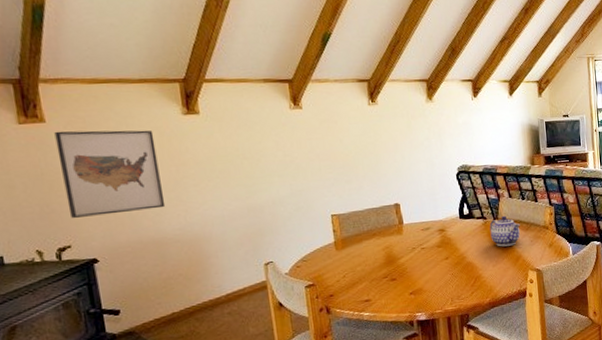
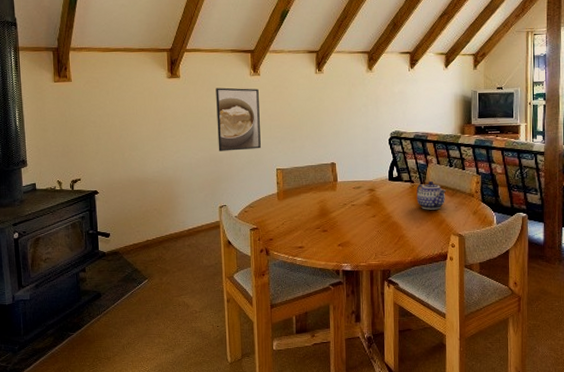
wall art: present [54,130,166,218] -> none [77,88,149,157]
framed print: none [247,124,310,199] -> present [216,87,261,151]

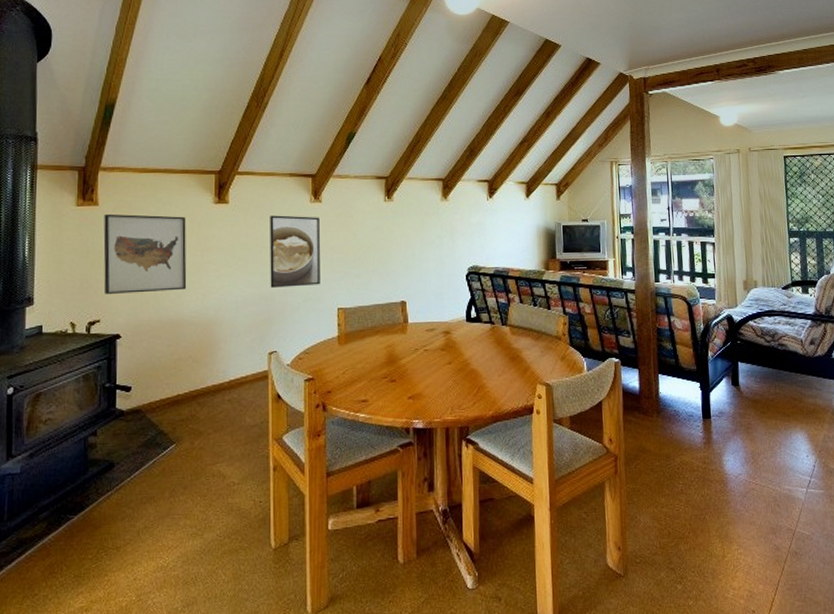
wall art: none [77,88,149,157] -> present [103,214,187,294]
teapot: present [416,180,446,210] -> none [497,321,530,355]

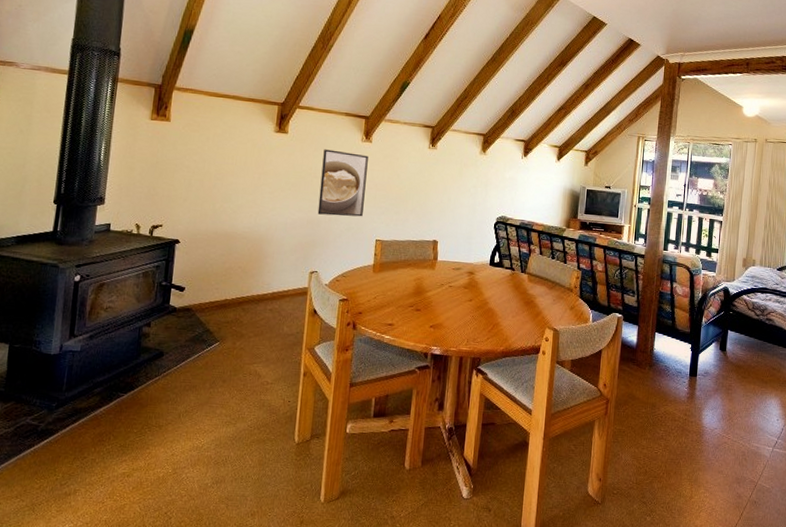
wall art: present [103,214,187,294] -> none [168,130,249,207]

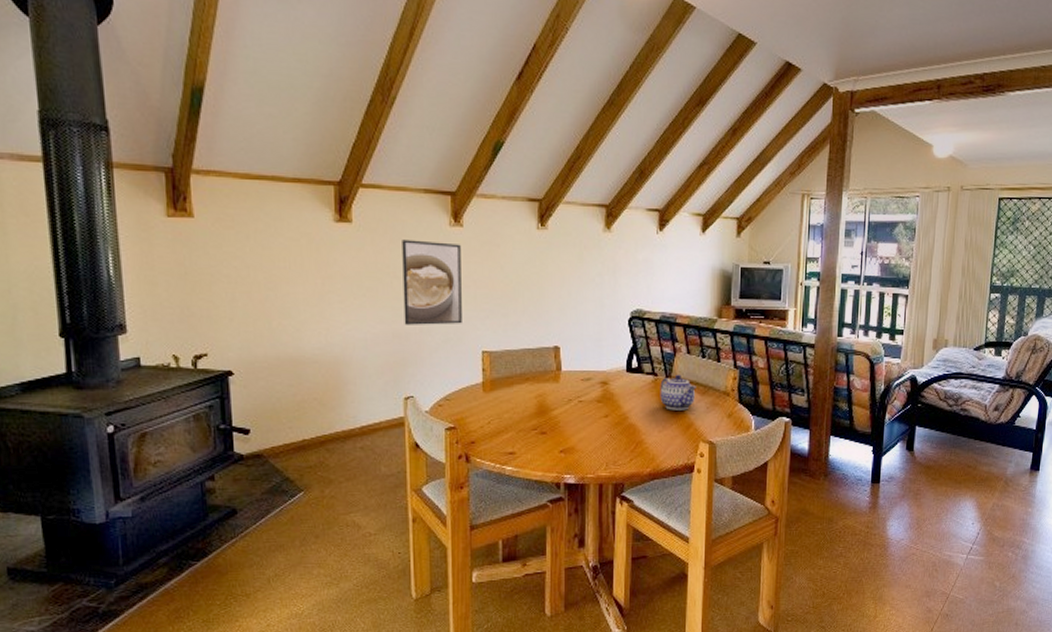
teapot: none [515,270,546,301] -> present [660,374,696,410]

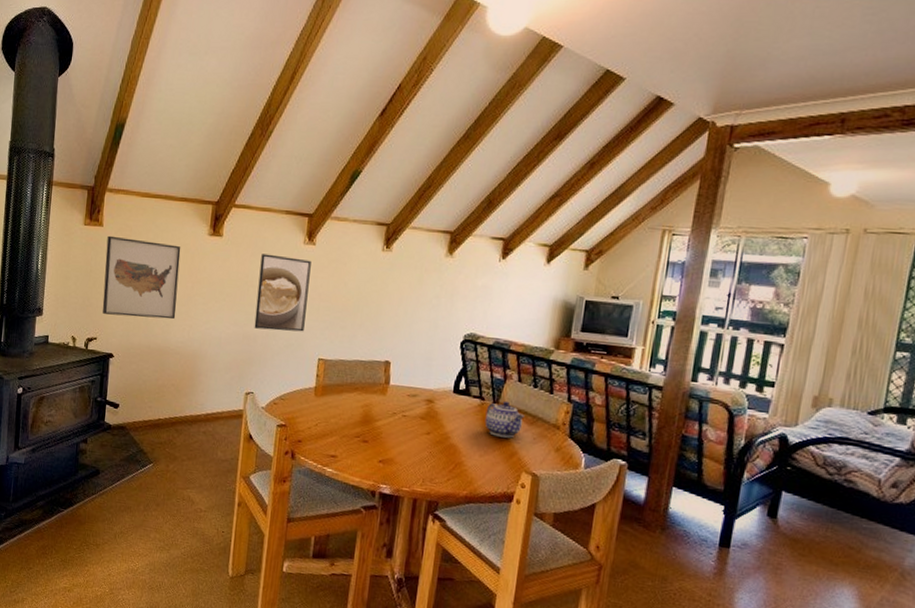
wall art: none [202,228,307,325] -> present [102,235,181,320]

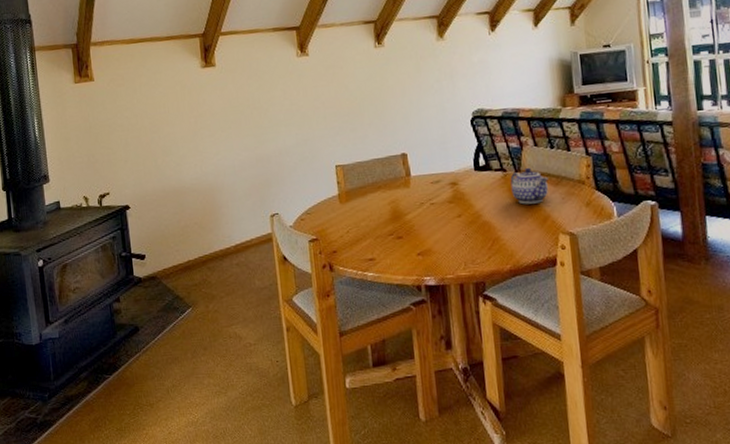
wall art: present [102,235,181,320] -> none [100,84,185,167]
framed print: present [254,253,311,332] -> none [258,71,315,149]

